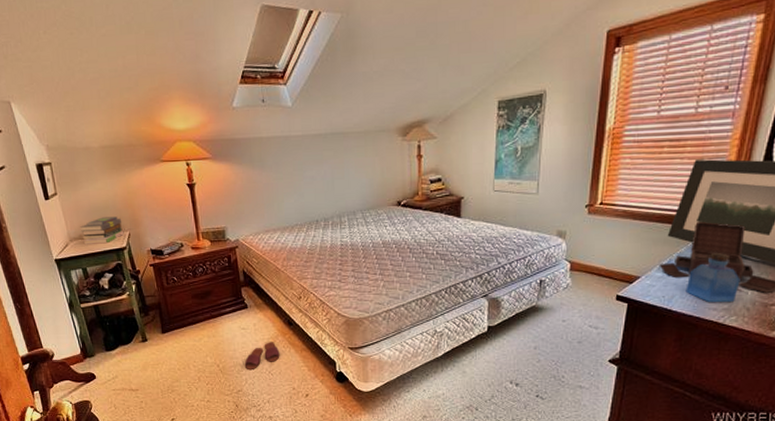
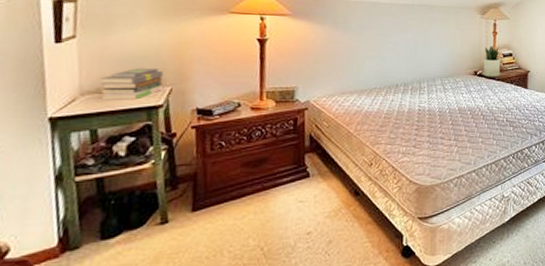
slippers: present [244,342,280,369] -> none [296,215,341,251]
planter: none [406,171,430,207] -> present [481,45,502,77]

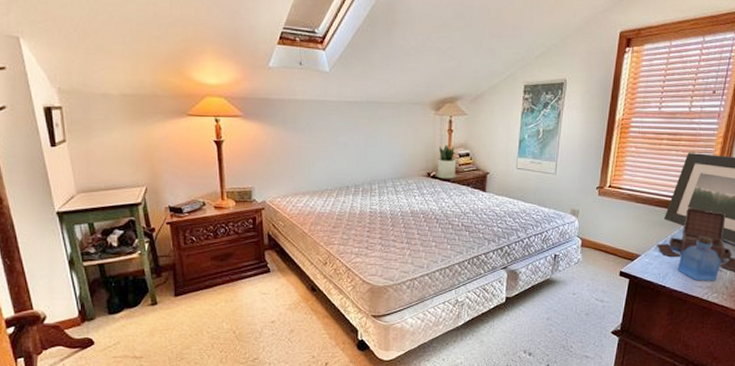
books: present [100,68,164,100] -> none [89,169,140,198]

